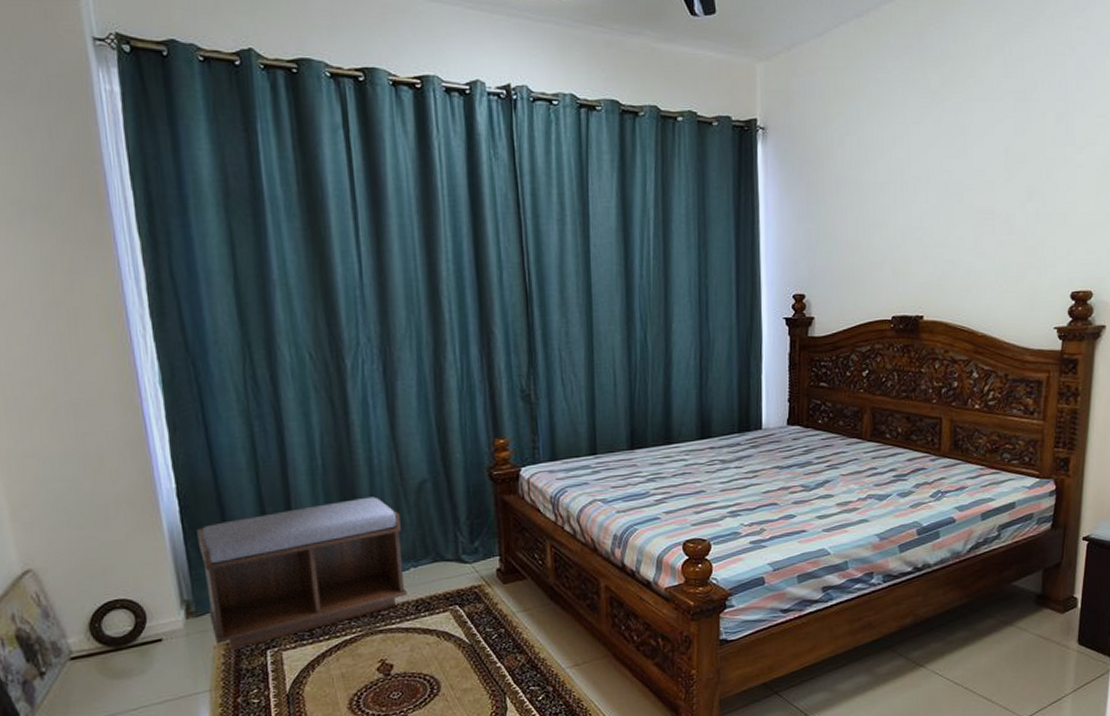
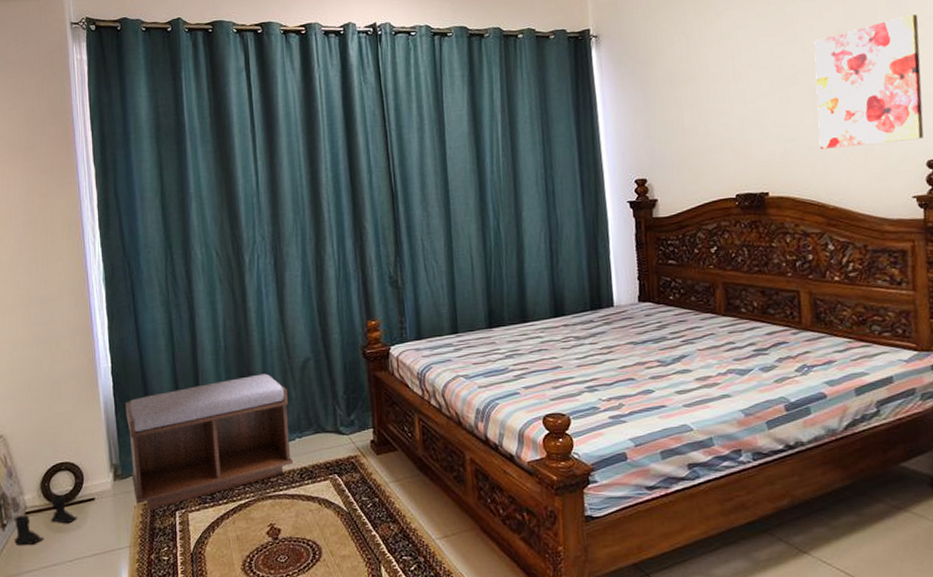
boots: none [55,637,141,695] -> present [14,495,77,545]
wall art: none [976,138,1082,274] -> present [814,14,924,149]

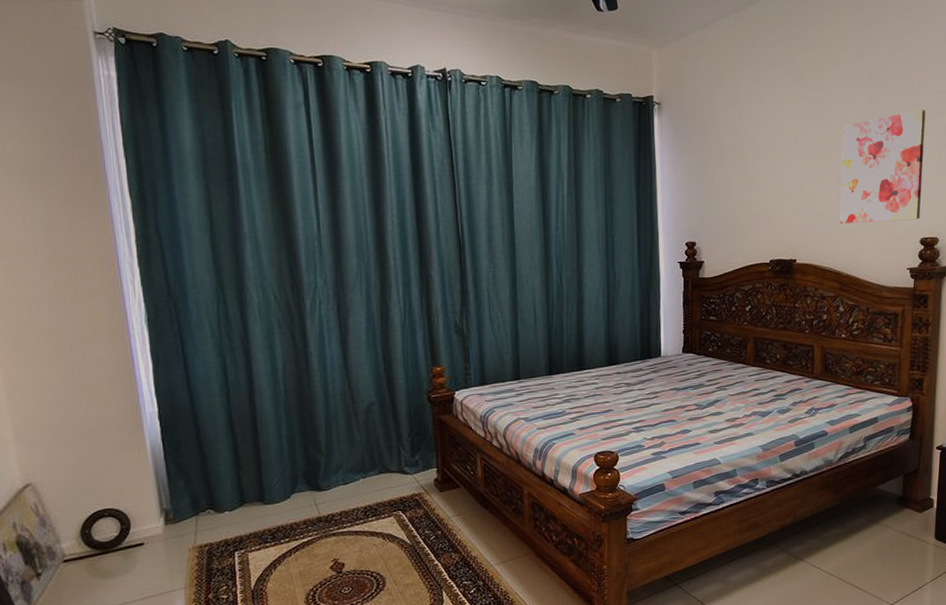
boots: present [14,495,77,545] -> none [50,541,125,593]
bench: present [125,373,294,510] -> none [175,417,358,552]

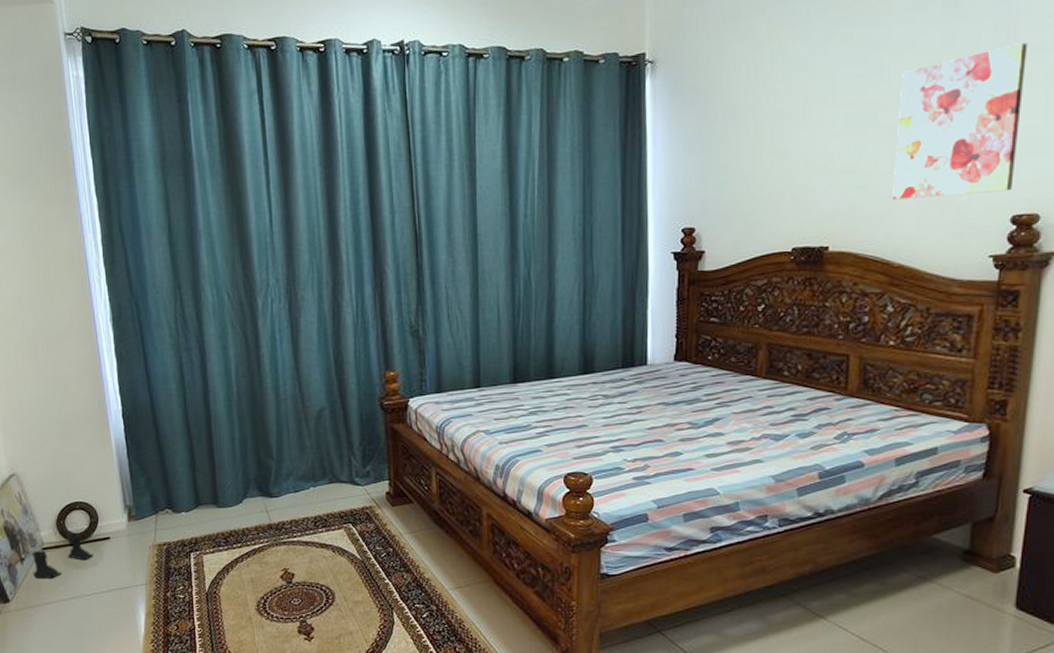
boots: none [50,541,125,593] -> present [31,533,94,578]

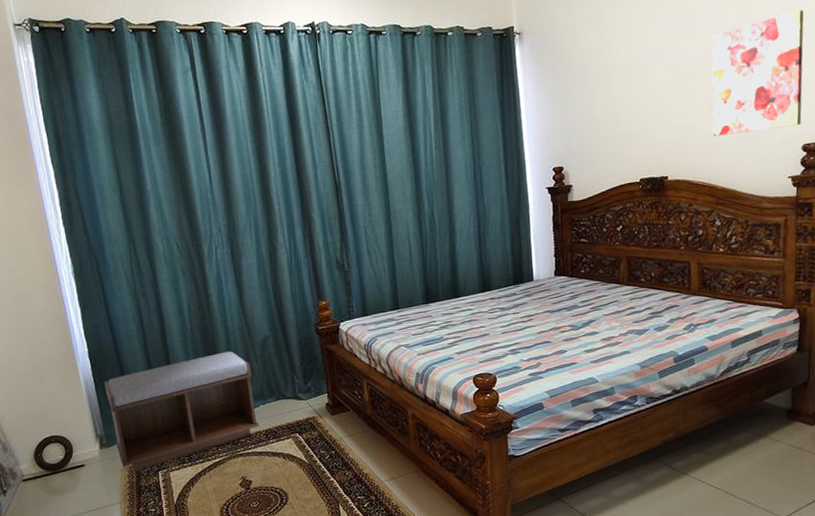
boots: present [31,533,94,578] -> none [13,463,71,507]
bench: none [137,422,308,551] -> present [104,351,260,472]

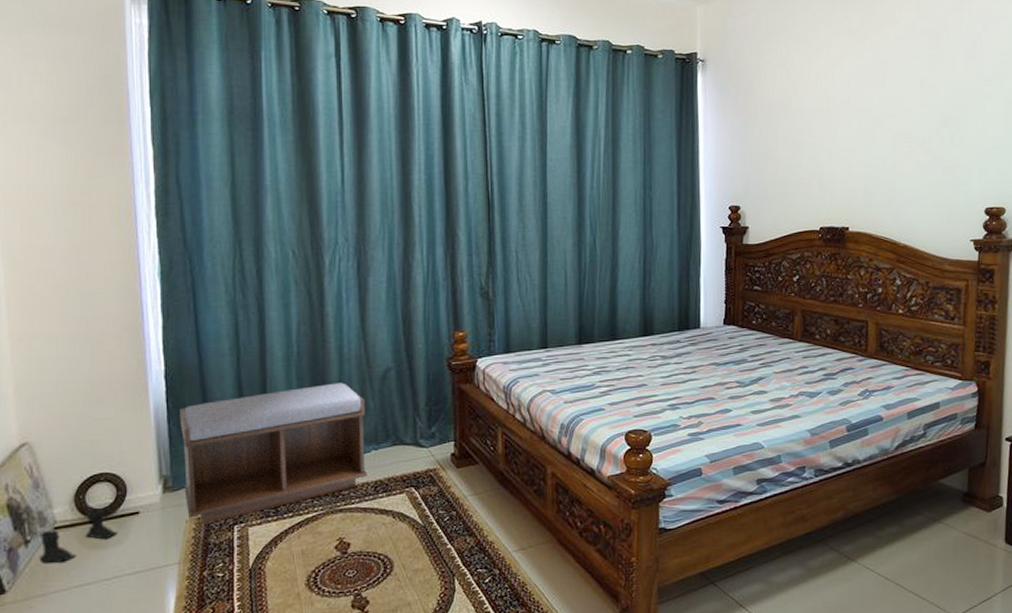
boots: none [13,463,71,507] -> present [39,508,118,563]
wall art: present [712,10,804,137] -> none [896,72,990,190]

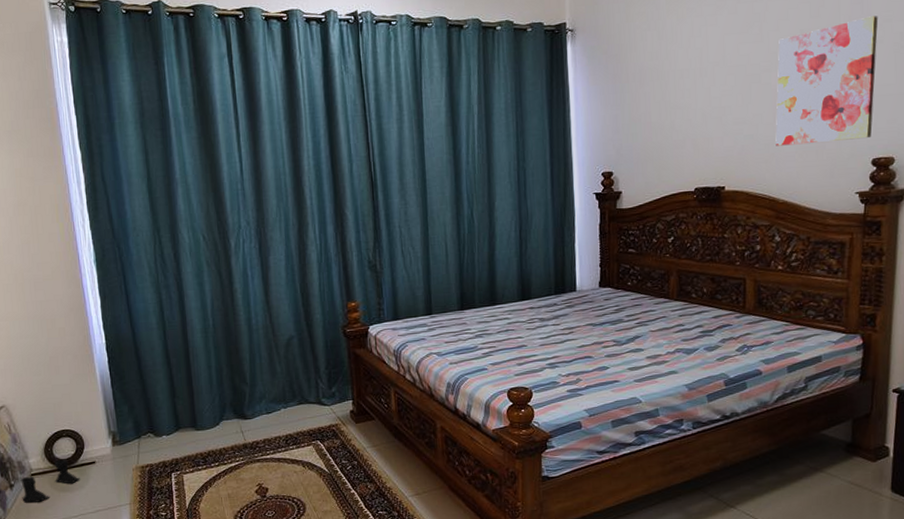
bench: present [180,382,368,524] -> none [120,350,280,472]
wall art: none [896,72,990,190] -> present [775,16,878,146]

